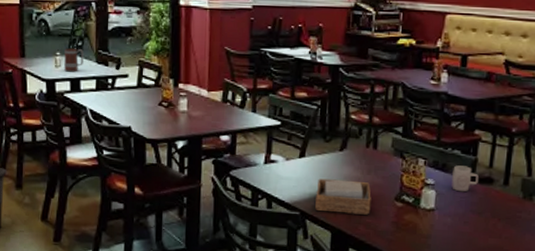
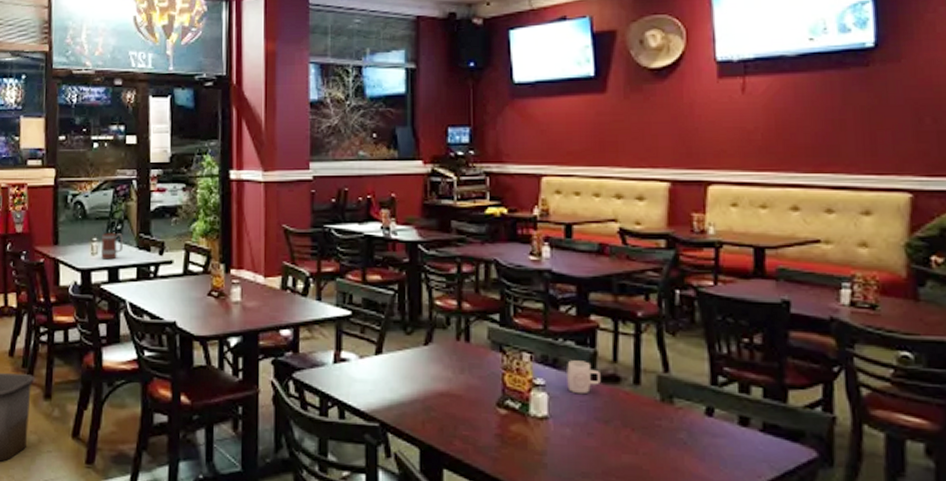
napkin holder: present [314,178,371,215] -> none [397,380,467,426]

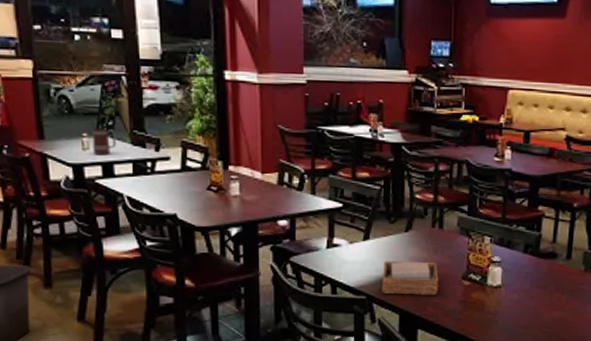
napkin holder: none [397,380,467,426] -> present [381,261,439,295]
mug: present [567,360,601,395] -> none [517,242,543,268]

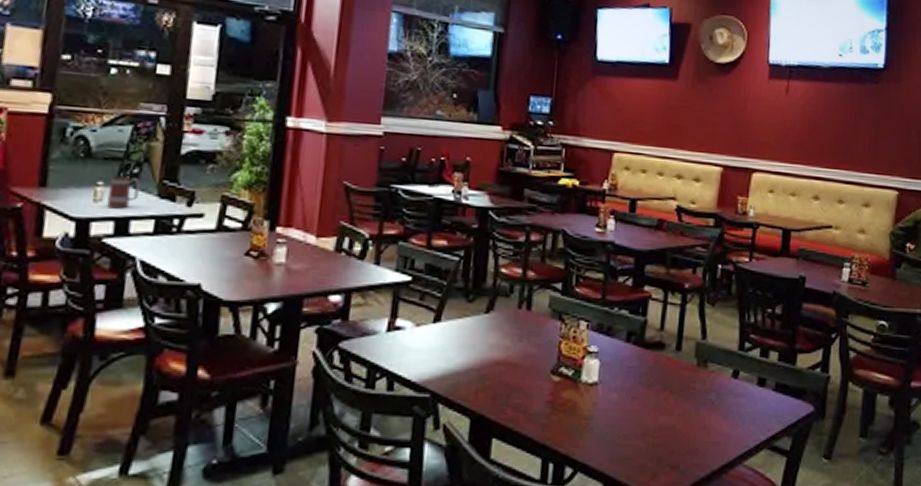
napkin holder: present [381,261,439,295] -> none [449,349,522,394]

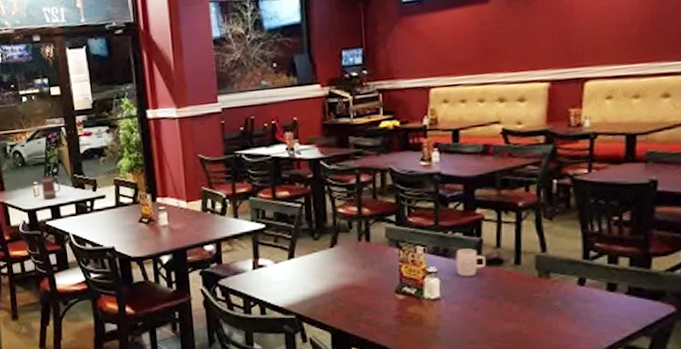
mug: none [618,328,648,361] -> present [456,248,486,277]

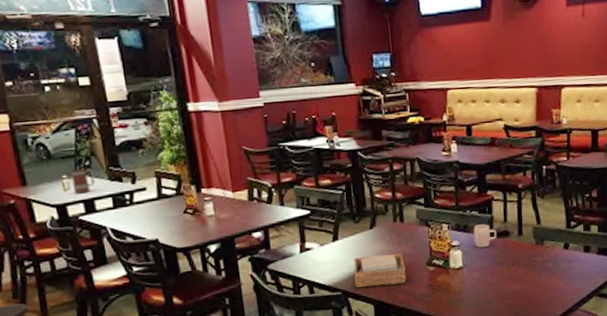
napkin holder: none [310,277,371,313] -> present [354,253,407,288]

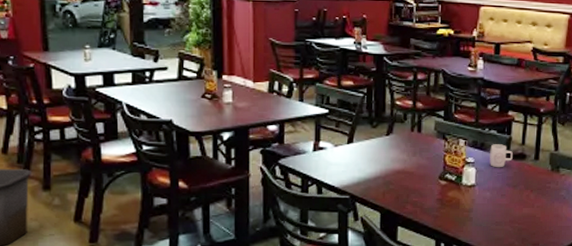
beer mug: present [71,169,95,194] -> none [95,41,117,66]
napkin holder: present [354,253,407,288] -> none [363,162,417,194]

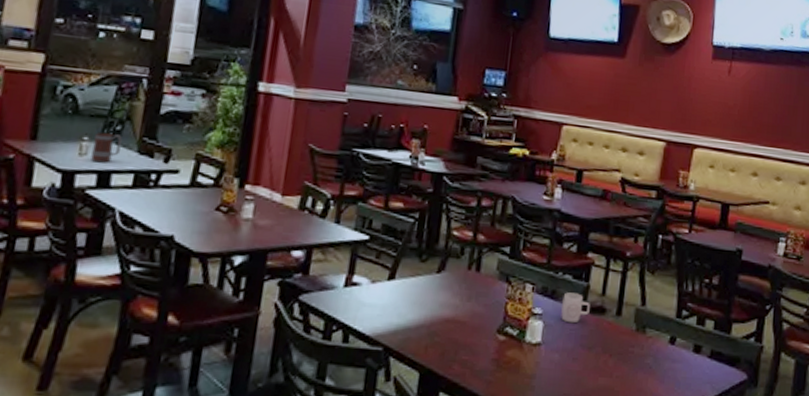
beer mug: none [95,41,117,66] -> present [91,132,122,163]

